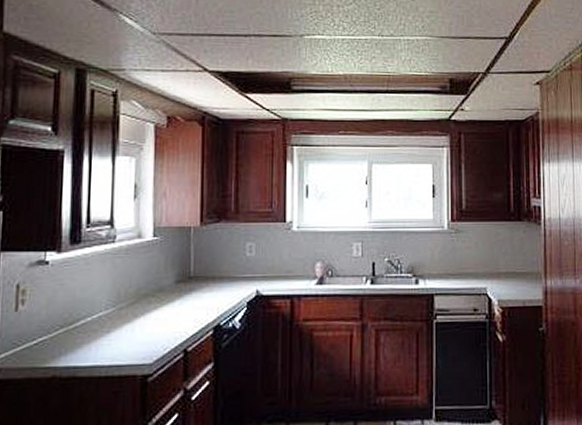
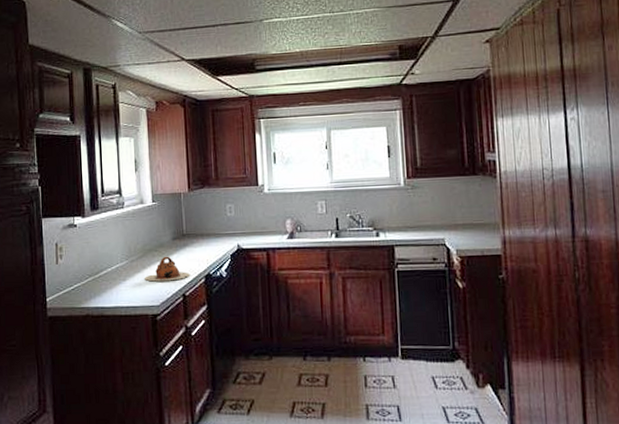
teapot: none [136,303,195,334] -> present [145,256,190,282]

